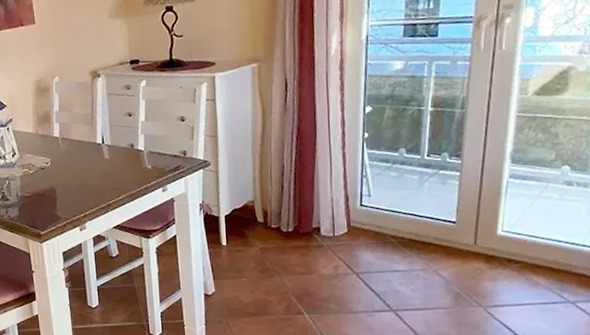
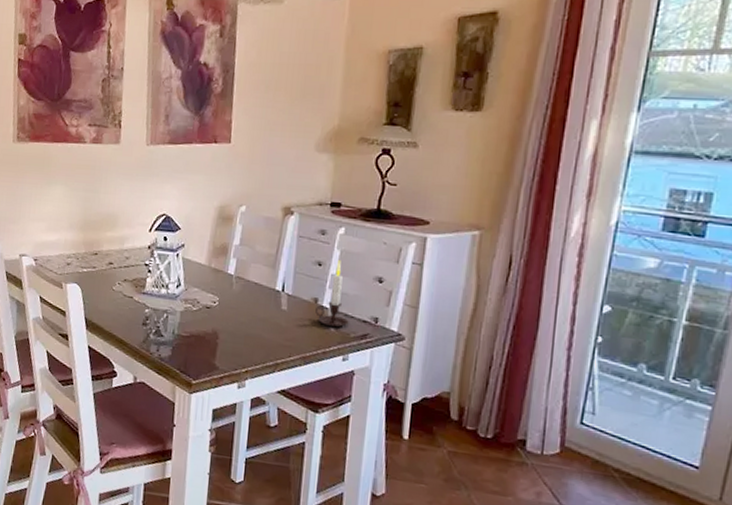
candle: none [133,108,163,166] -> present [315,260,349,328]

